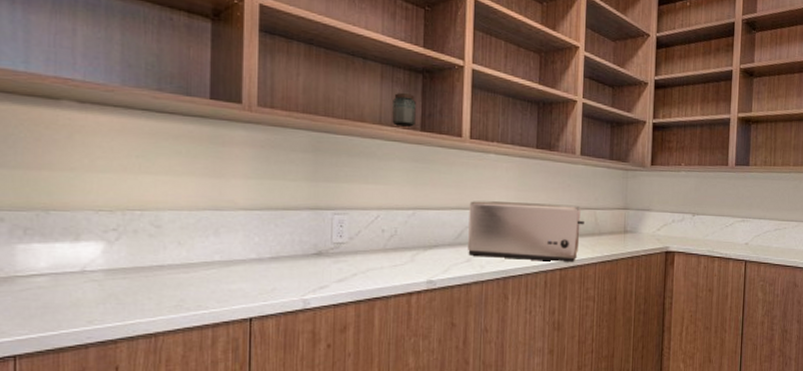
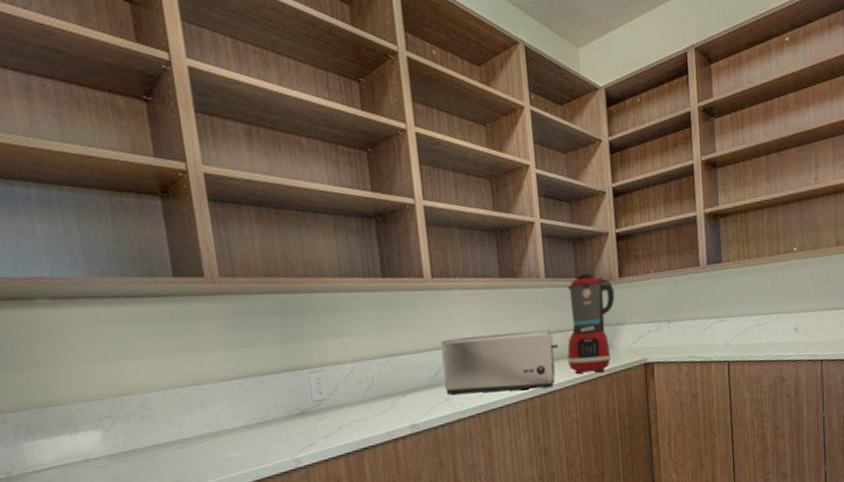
peanut butter: present [392,92,416,127] -> none [349,240,376,276]
blender: none [591,157,645,254] -> present [567,273,615,374]

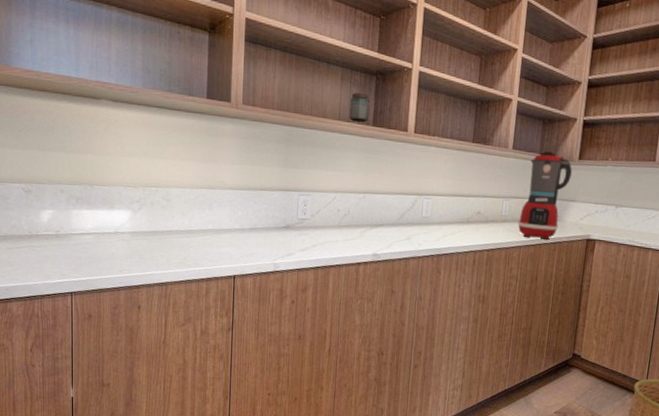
peanut butter: none [349,240,376,276] -> present [349,92,370,123]
toaster: present [440,329,559,395] -> none [408,187,513,246]

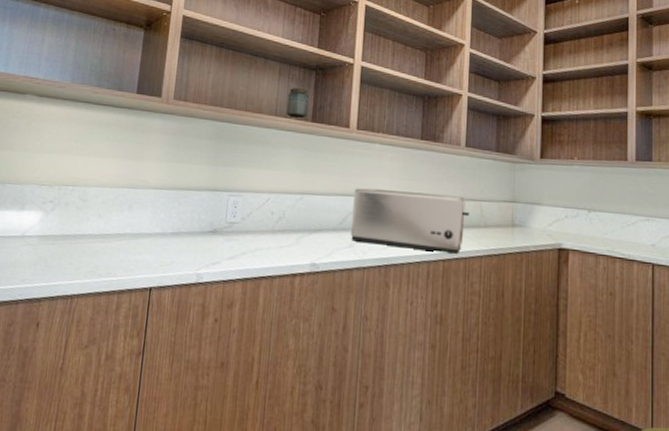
toaster: none [408,187,513,246] -> present [351,187,470,255]
blender: present [518,151,572,240] -> none [476,149,534,249]

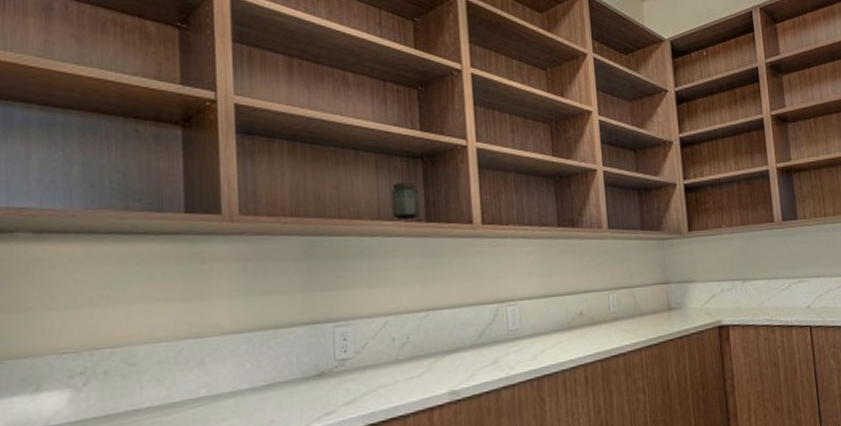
toaster: present [351,187,470,255] -> none [489,285,623,357]

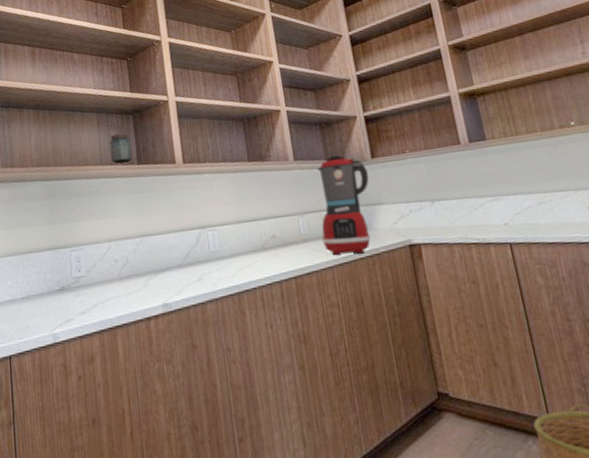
blender: none [632,226,684,336] -> present [317,155,371,255]

